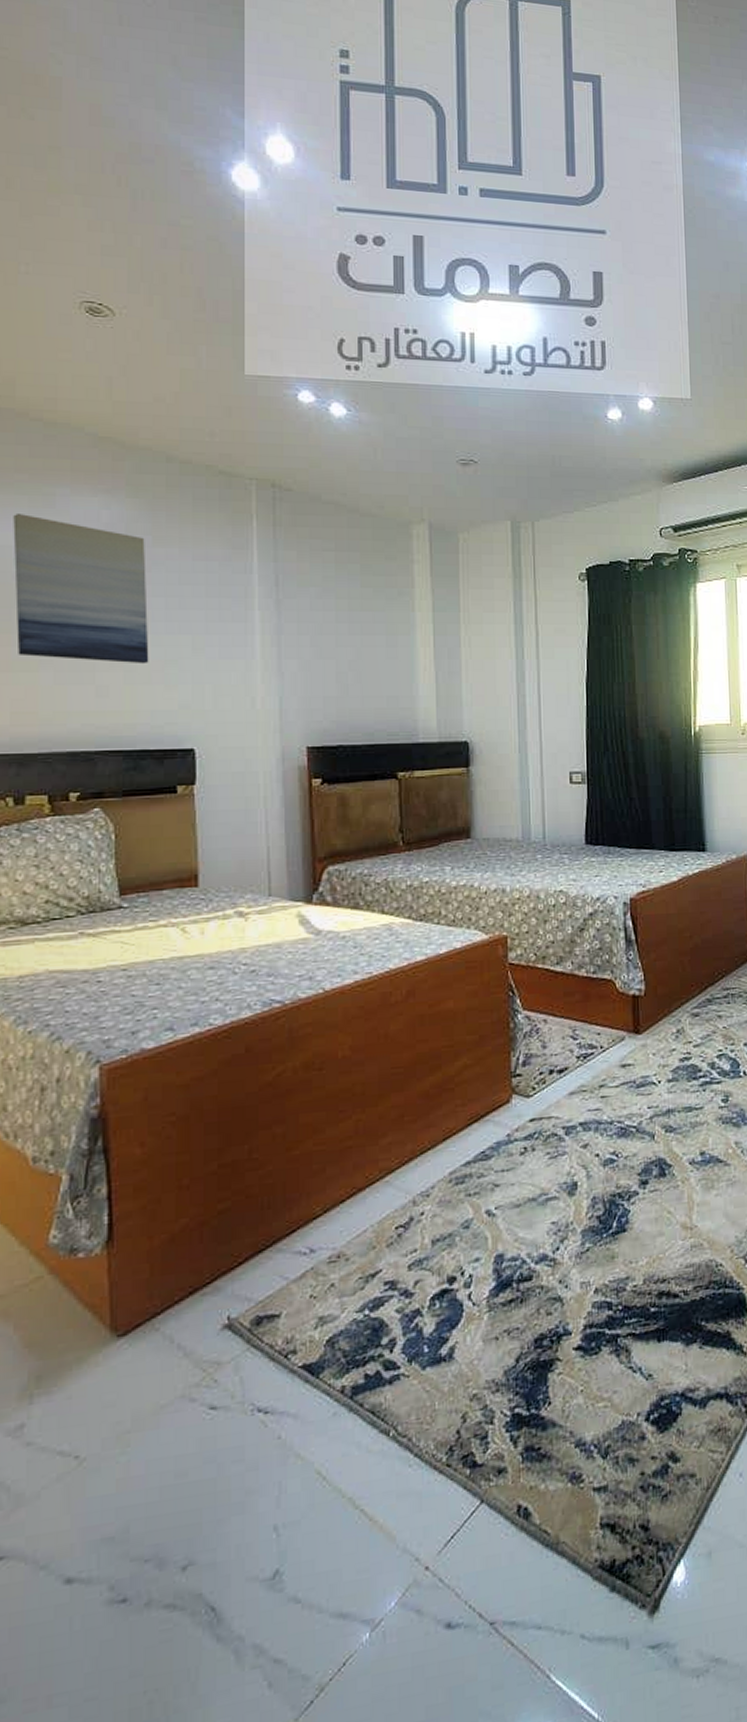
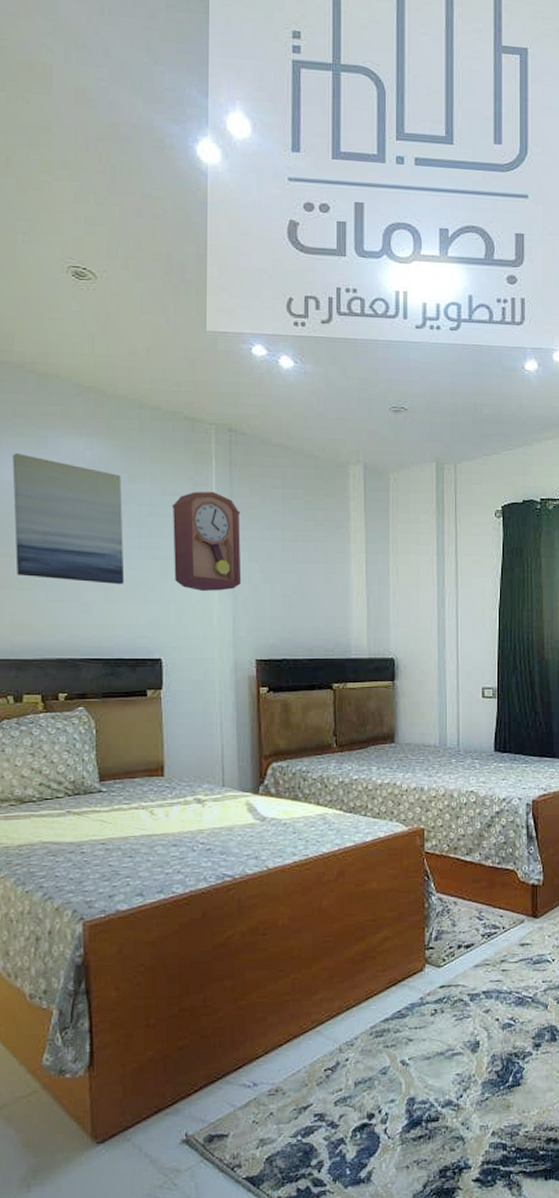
pendulum clock: none [205,555,289,669] -> present [172,491,242,591]

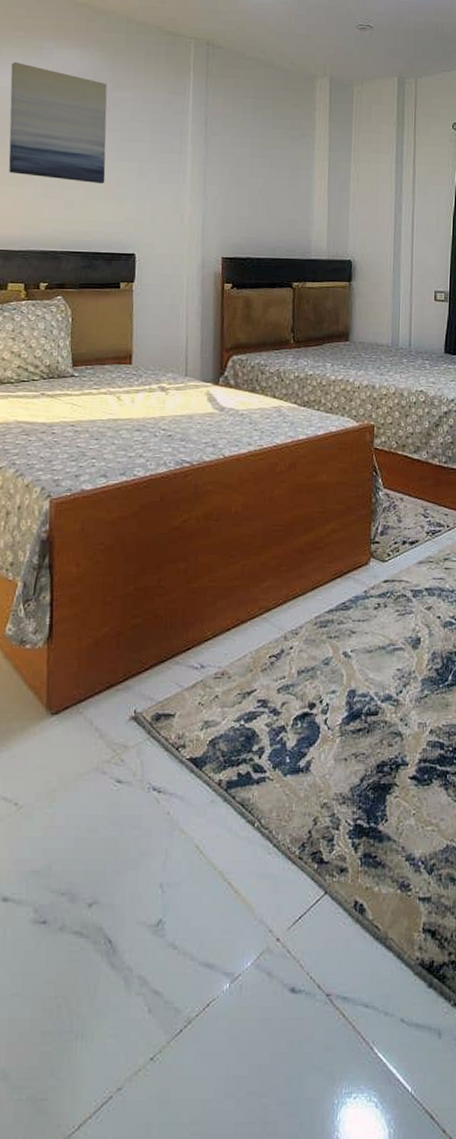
pendulum clock: present [172,491,242,591] -> none [150,99,214,192]

